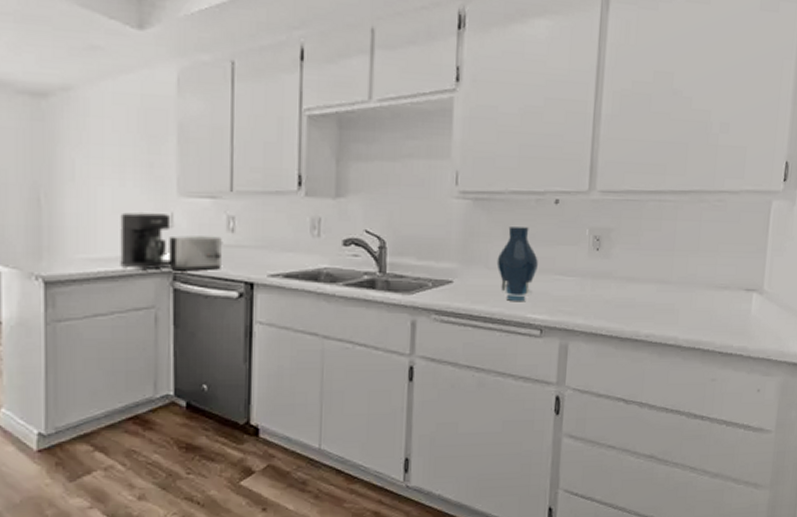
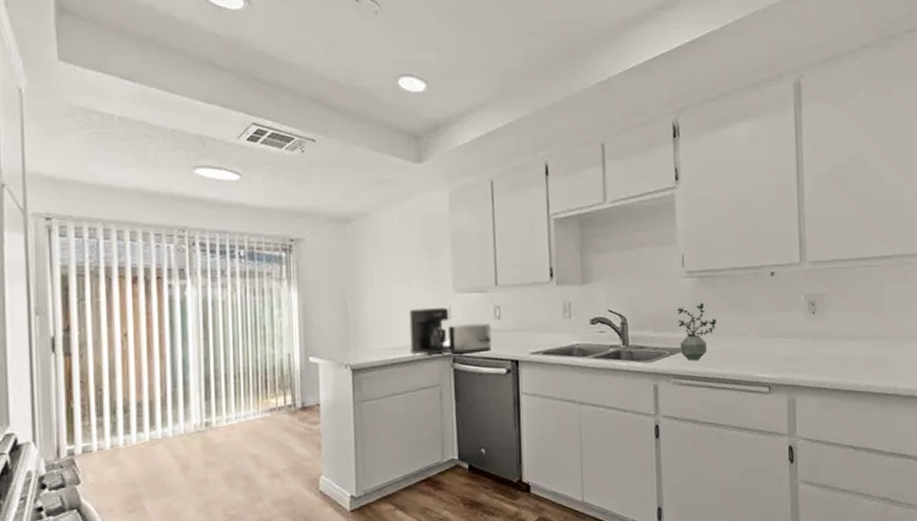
potted plant: none [444,228,489,296] -> present [677,302,716,361]
vase: present [496,227,539,302] -> none [724,298,762,364]

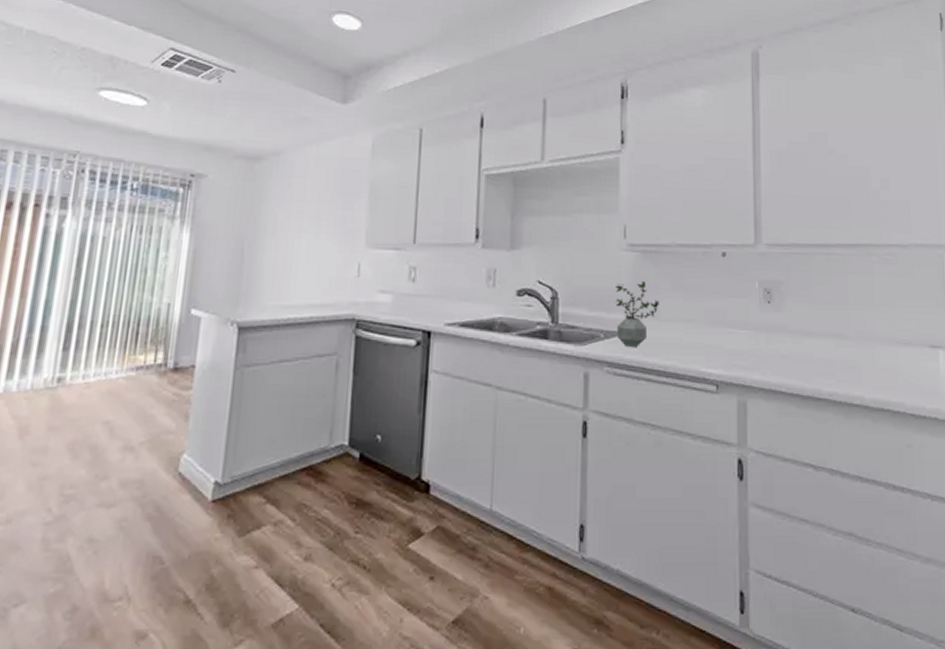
coffee maker: present [409,308,451,355] -> none [308,263,358,317]
toaster: present [448,323,492,354] -> none [353,284,404,319]

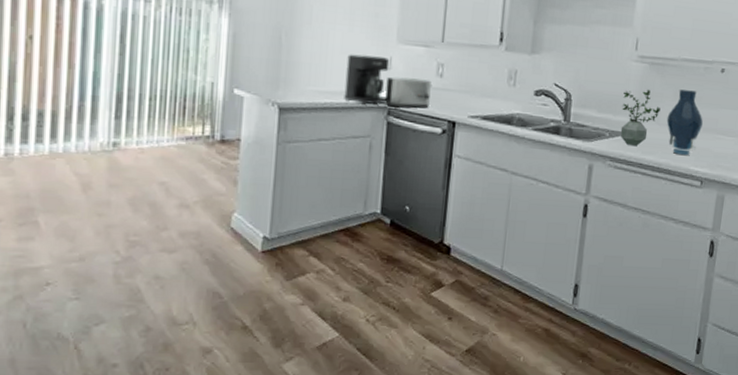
coffee maker: none [308,263,358,317] -> present [344,54,390,104]
toaster: none [353,284,404,319] -> present [385,76,433,109]
vase: none [667,279,710,356] -> present [666,89,704,156]

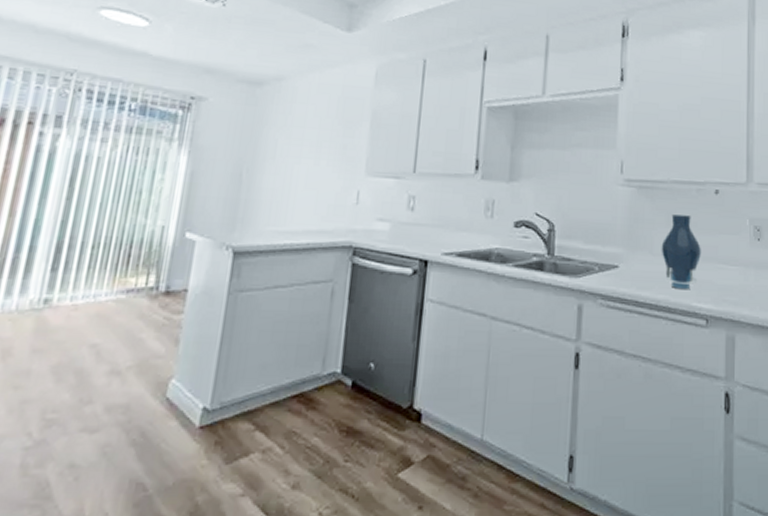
coffee maker: present [344,54,390,104] -> none [305,189,357,244]
toaster: present [385,76,433,109] -> none [350,212,403,247]
potted plant: present [620,89,661,147] -> none [610,215,653,282]

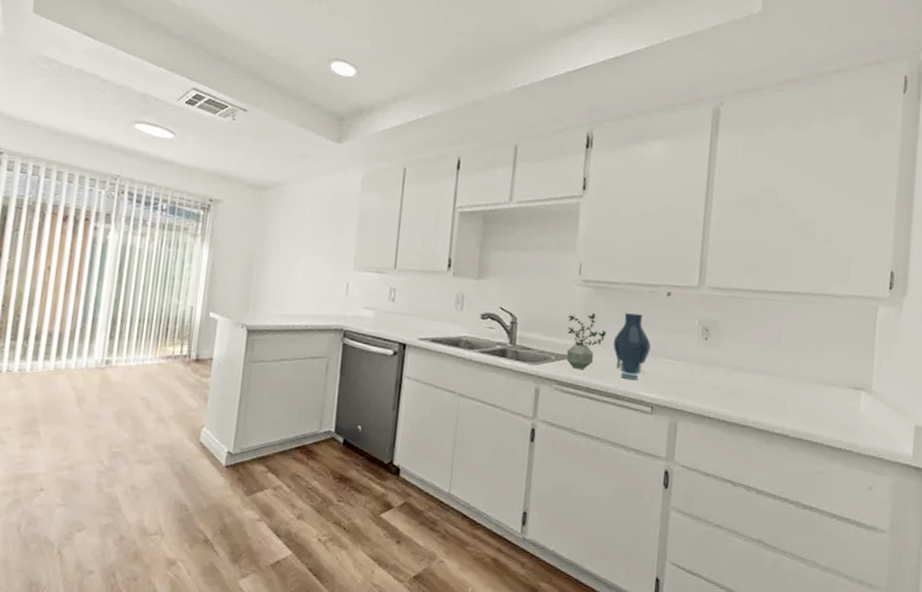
potted plant: none [610,215,653,282] -> present [566,312,606,371]

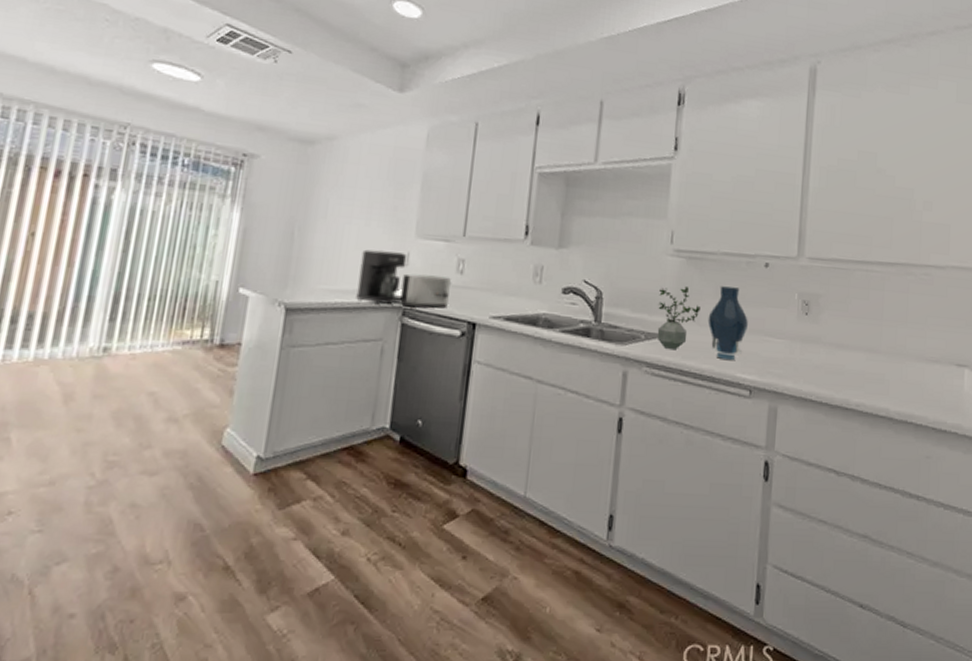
coffee maker: none [305,280,347,327] -> present [356,249,408,304]
toaster: none [341,301,385,331] -> present [400,273,452,309]

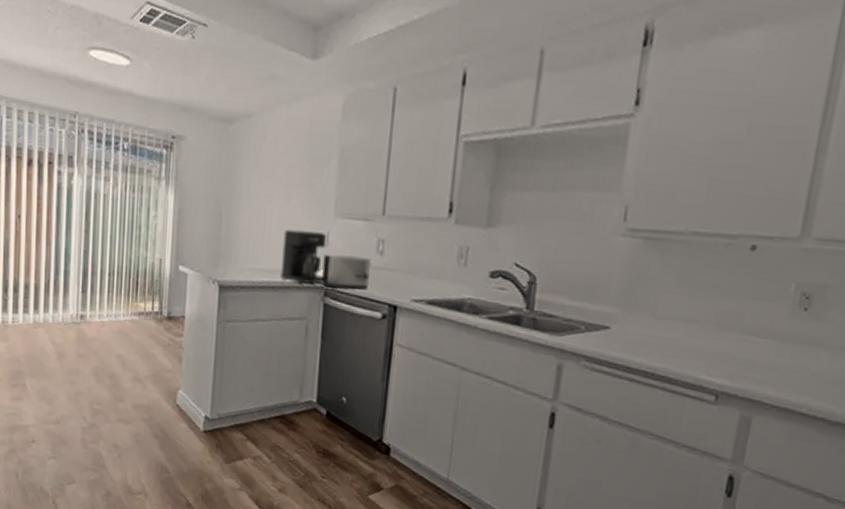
potted plant: present [657,285,701,351] -> none [600,271,658,345]
vase: present [707,286,749,361] -> none [666,272,722,361]

